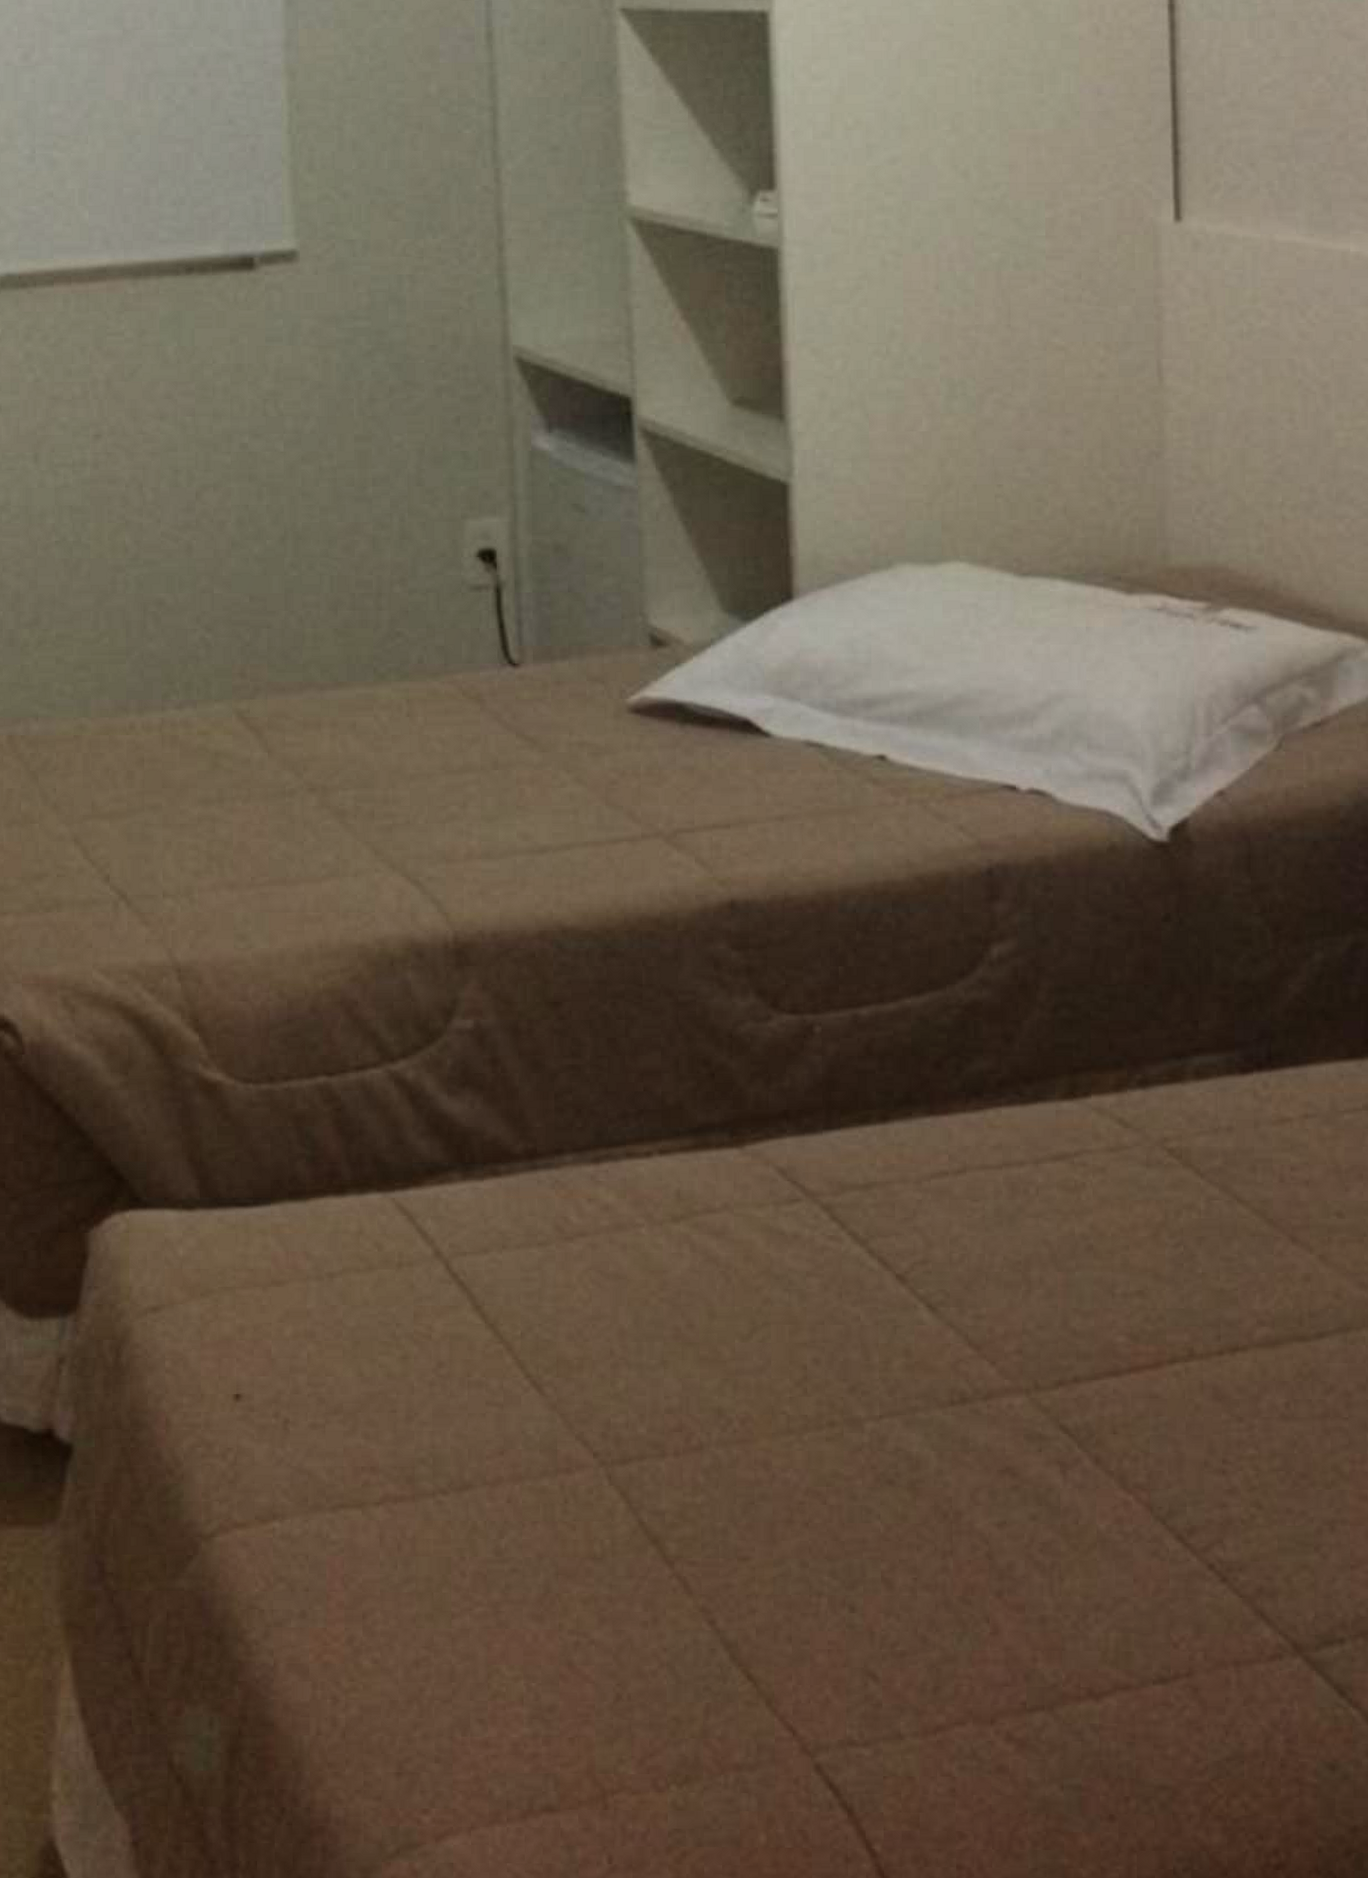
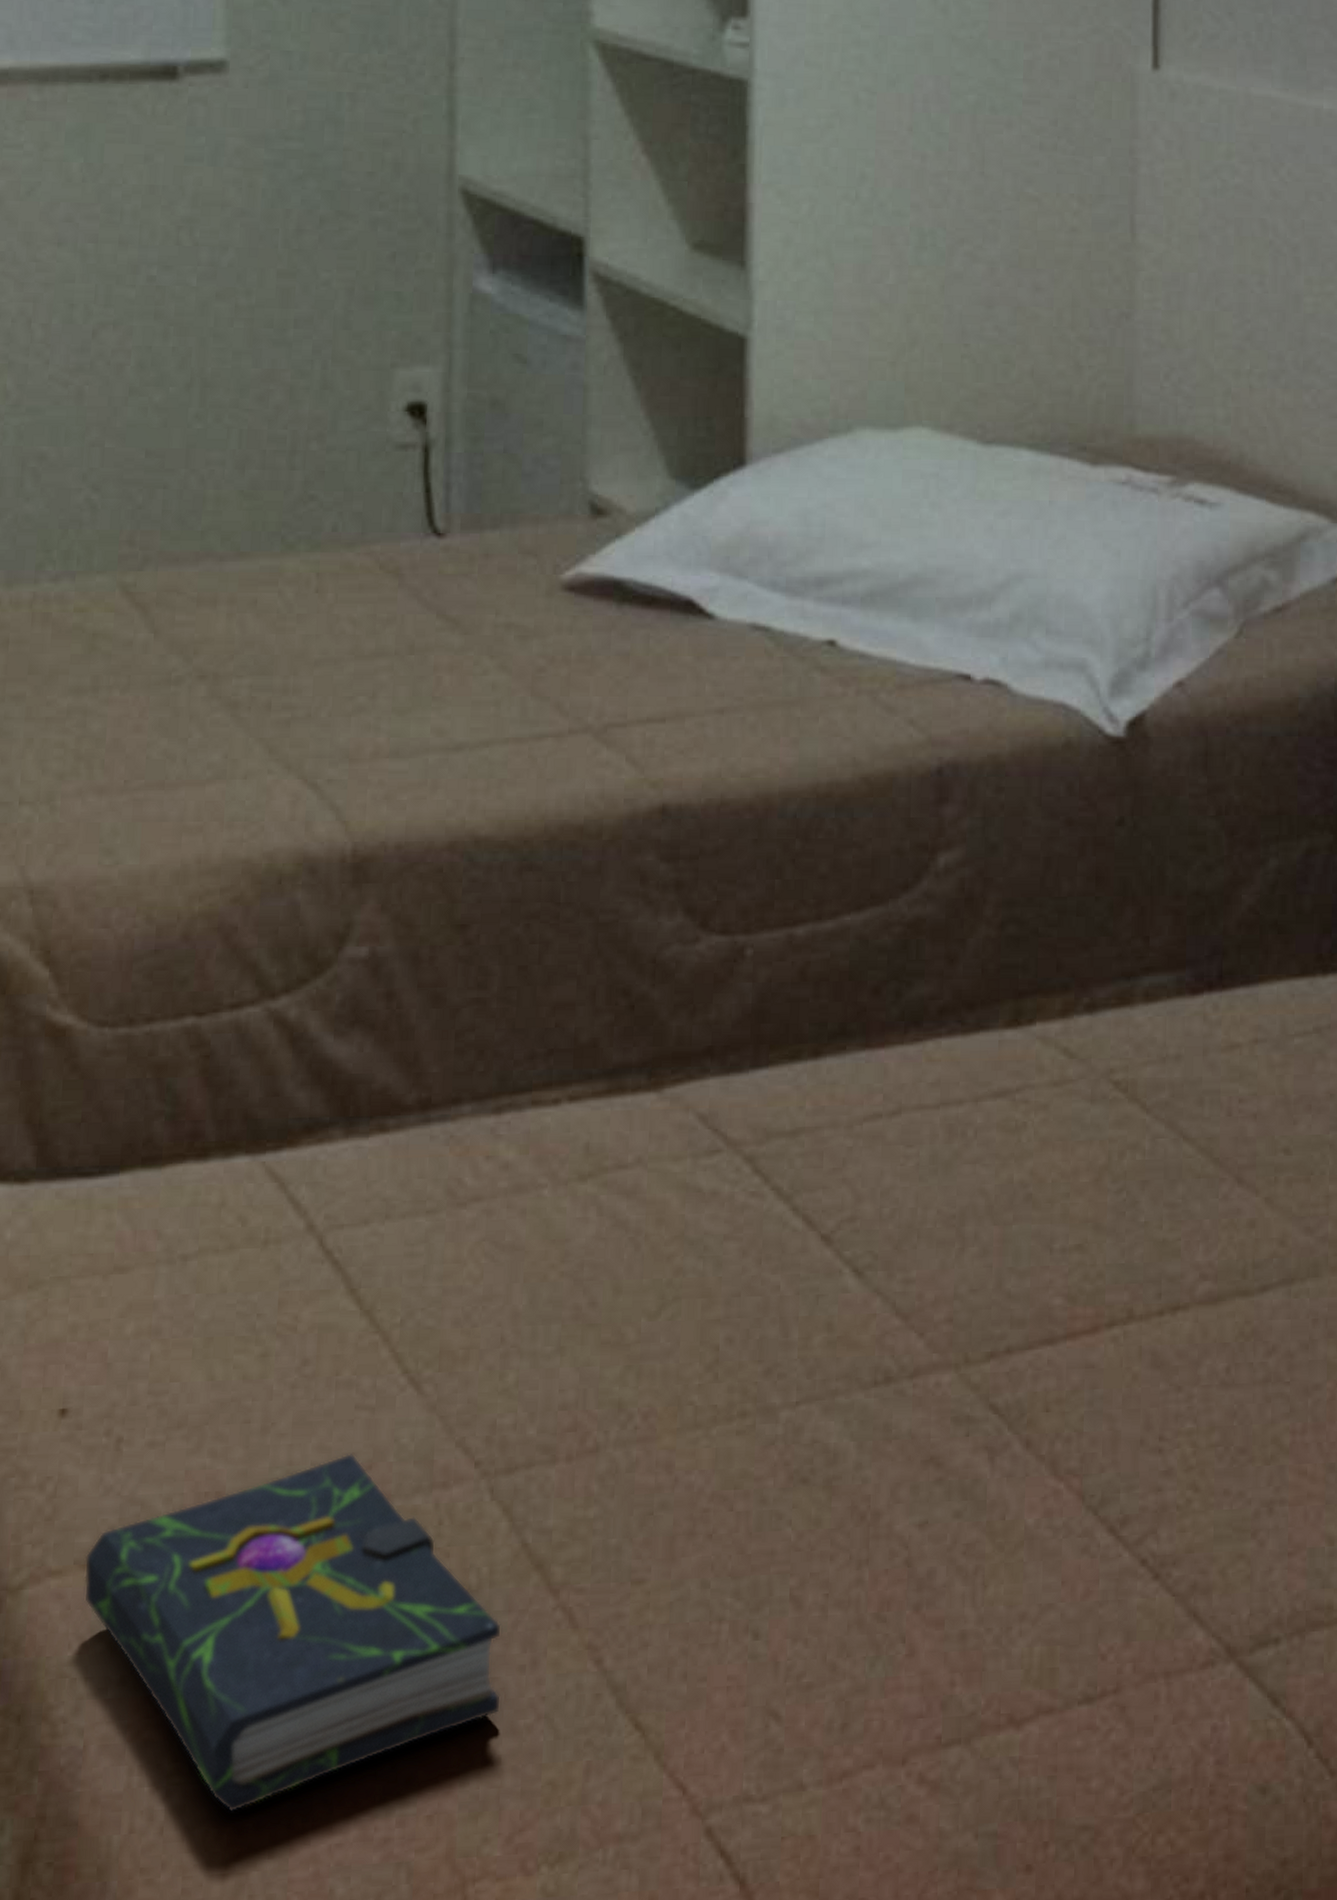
book: none [264,1441,628,1725] -> present [83,1454,502,1813]

